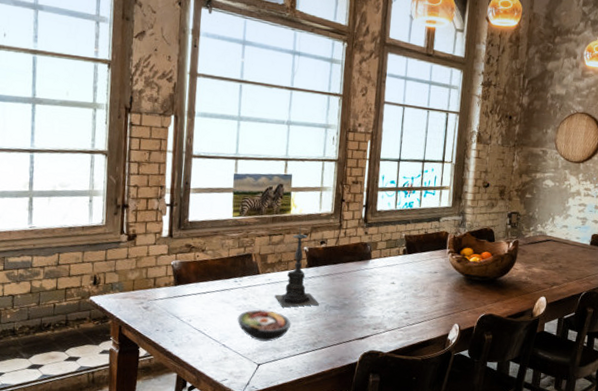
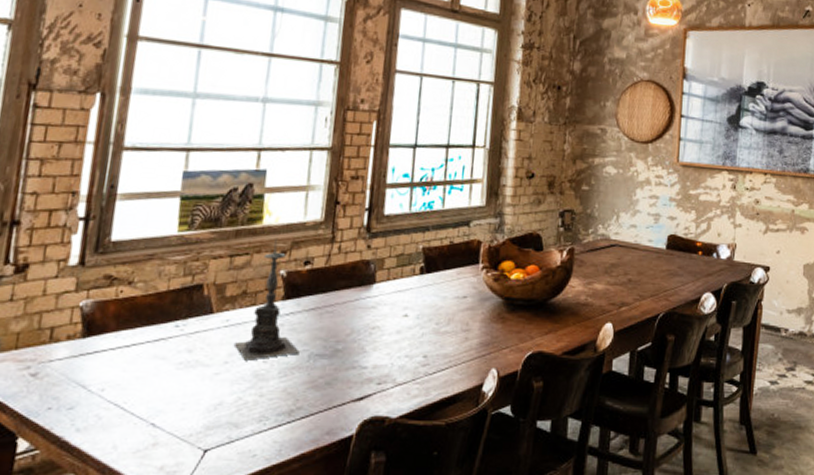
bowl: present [237,309,292,342] -> none [175,366,258,414]

